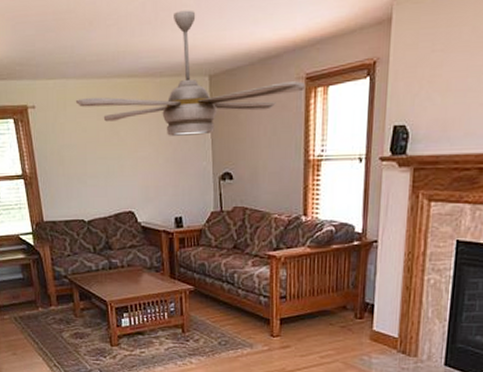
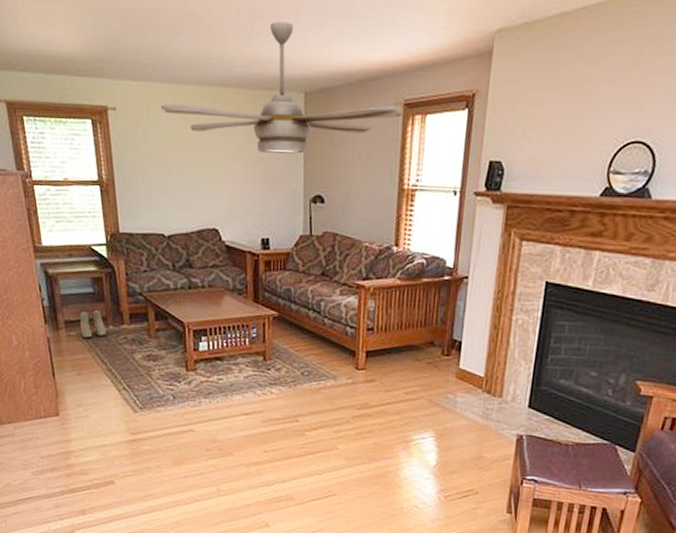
boots: none [11,293,36,320] -> present [80,309,106,338]

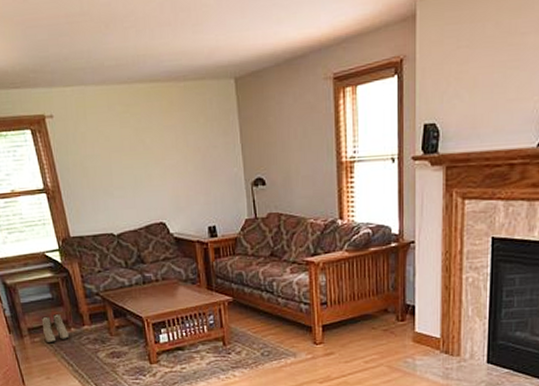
ceiling fan: present [160,21,404,154] -> none [95,10,334,142]

